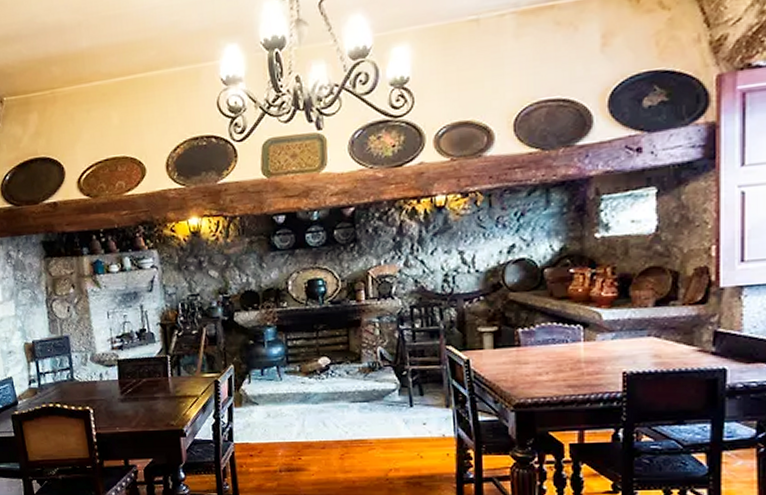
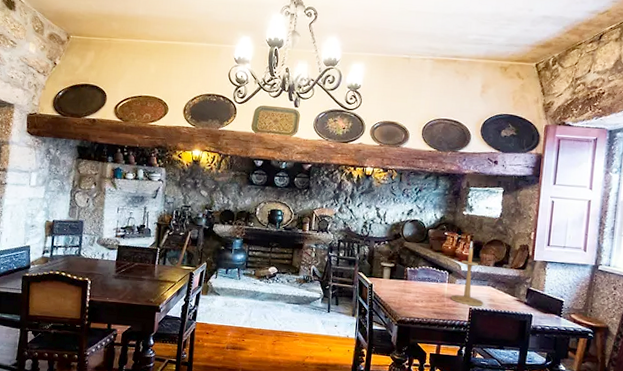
candlestick: none [591,274,644,369] -> present [450,241,483,307]

